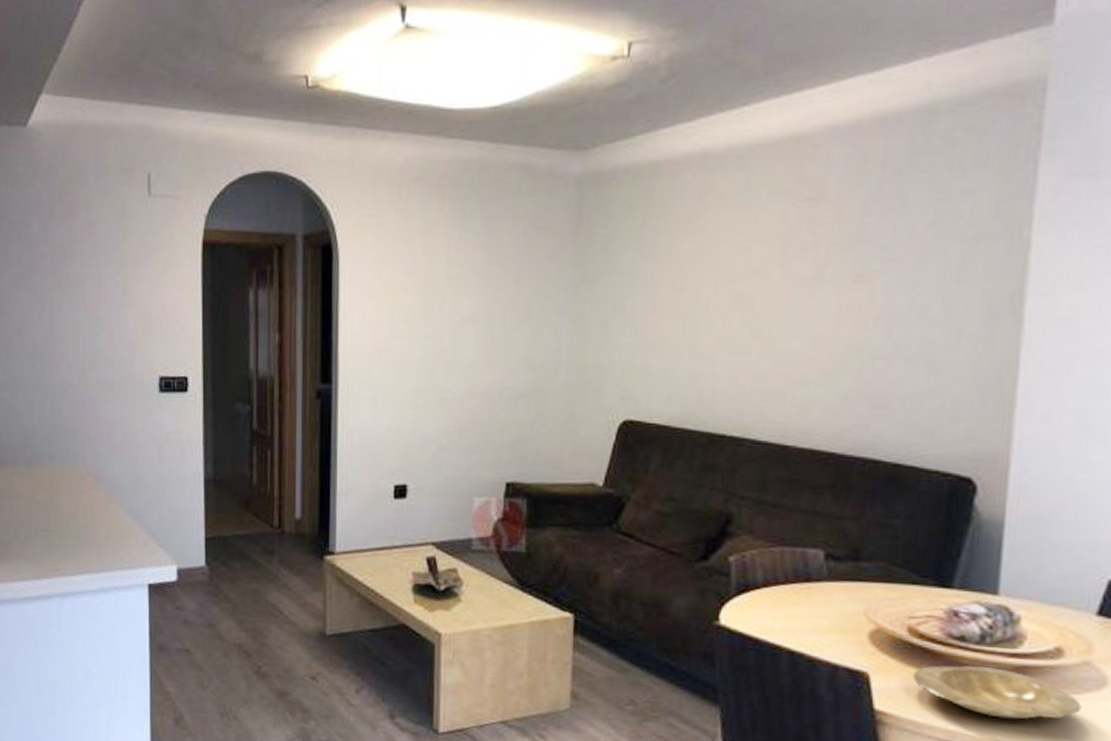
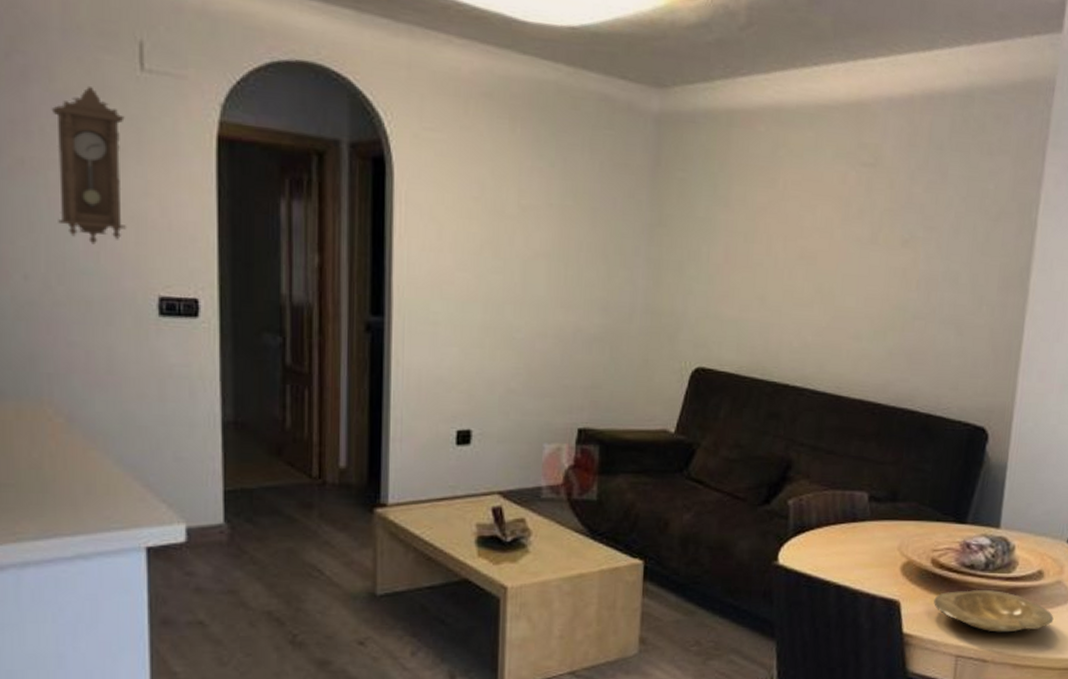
pendulum clock: none [88,214,137,338] -> present [51,87,126,245]

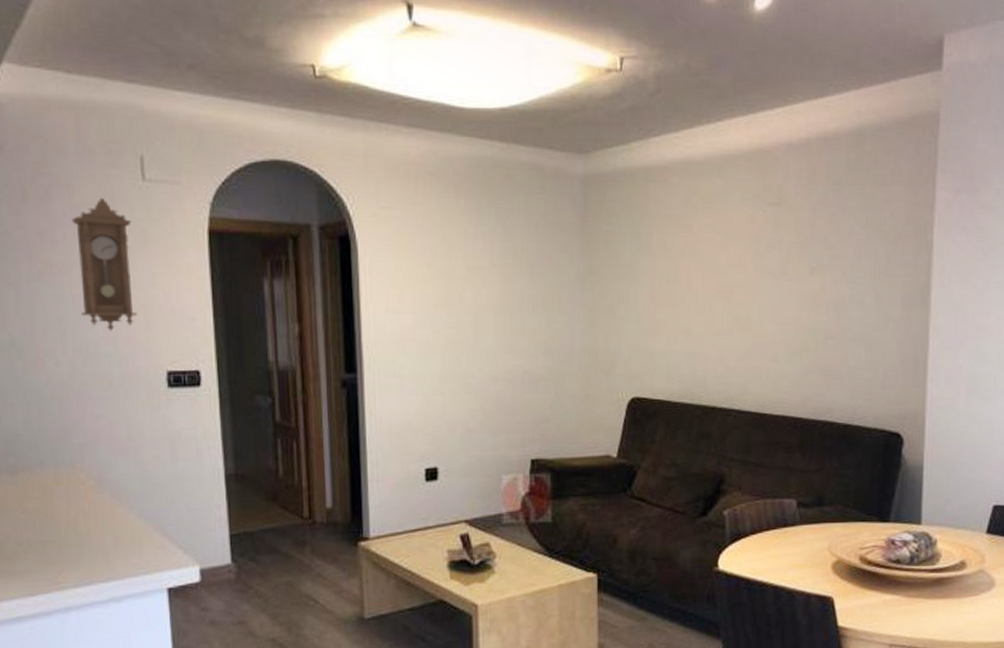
plate: present [934,589,1054,633] -> none [865,582,979,621]

